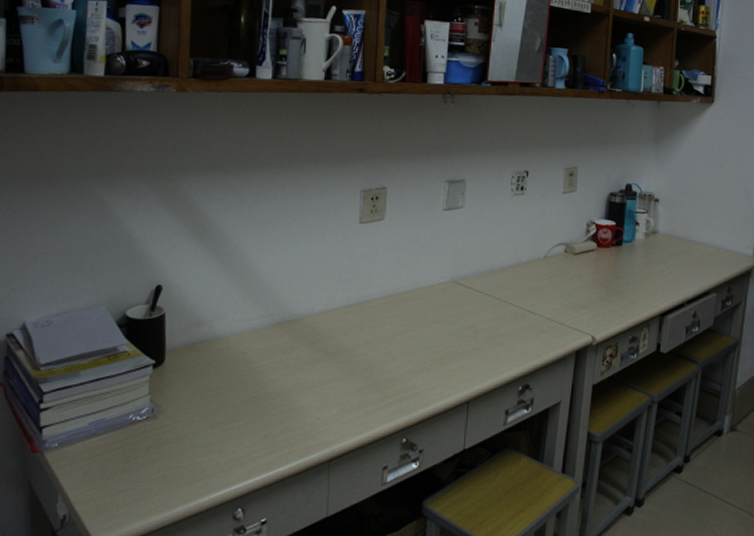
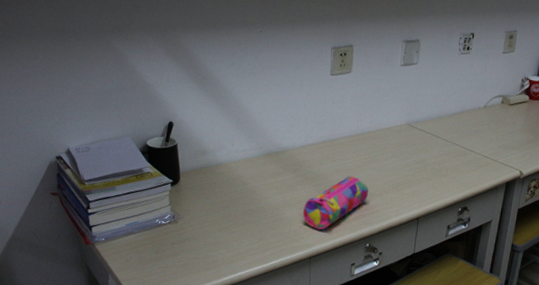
pencil case: none [320,348,405,421] -> present [302,176,368,230]

